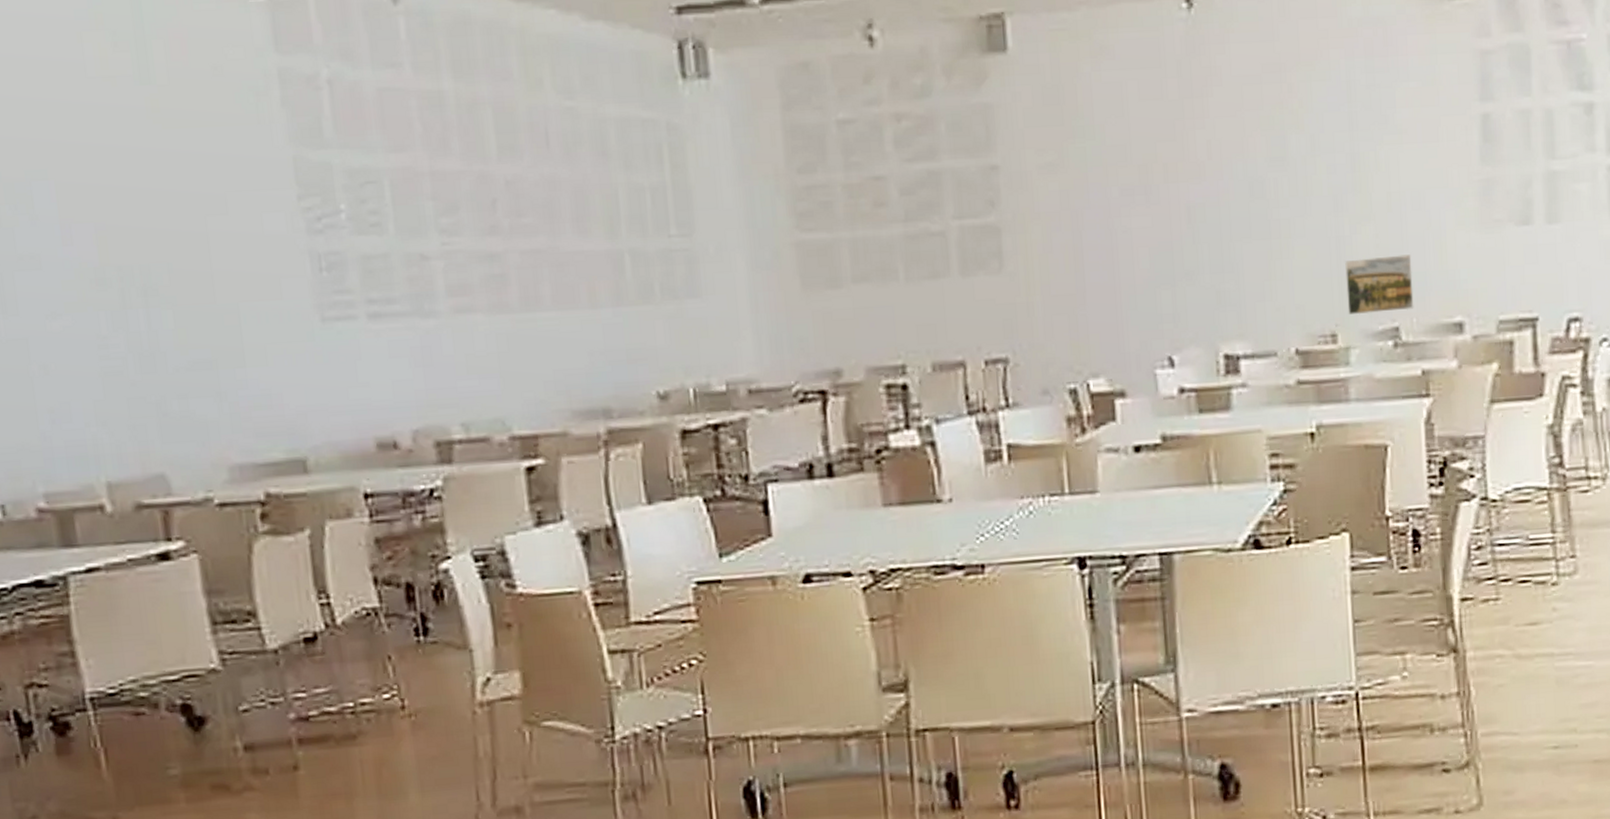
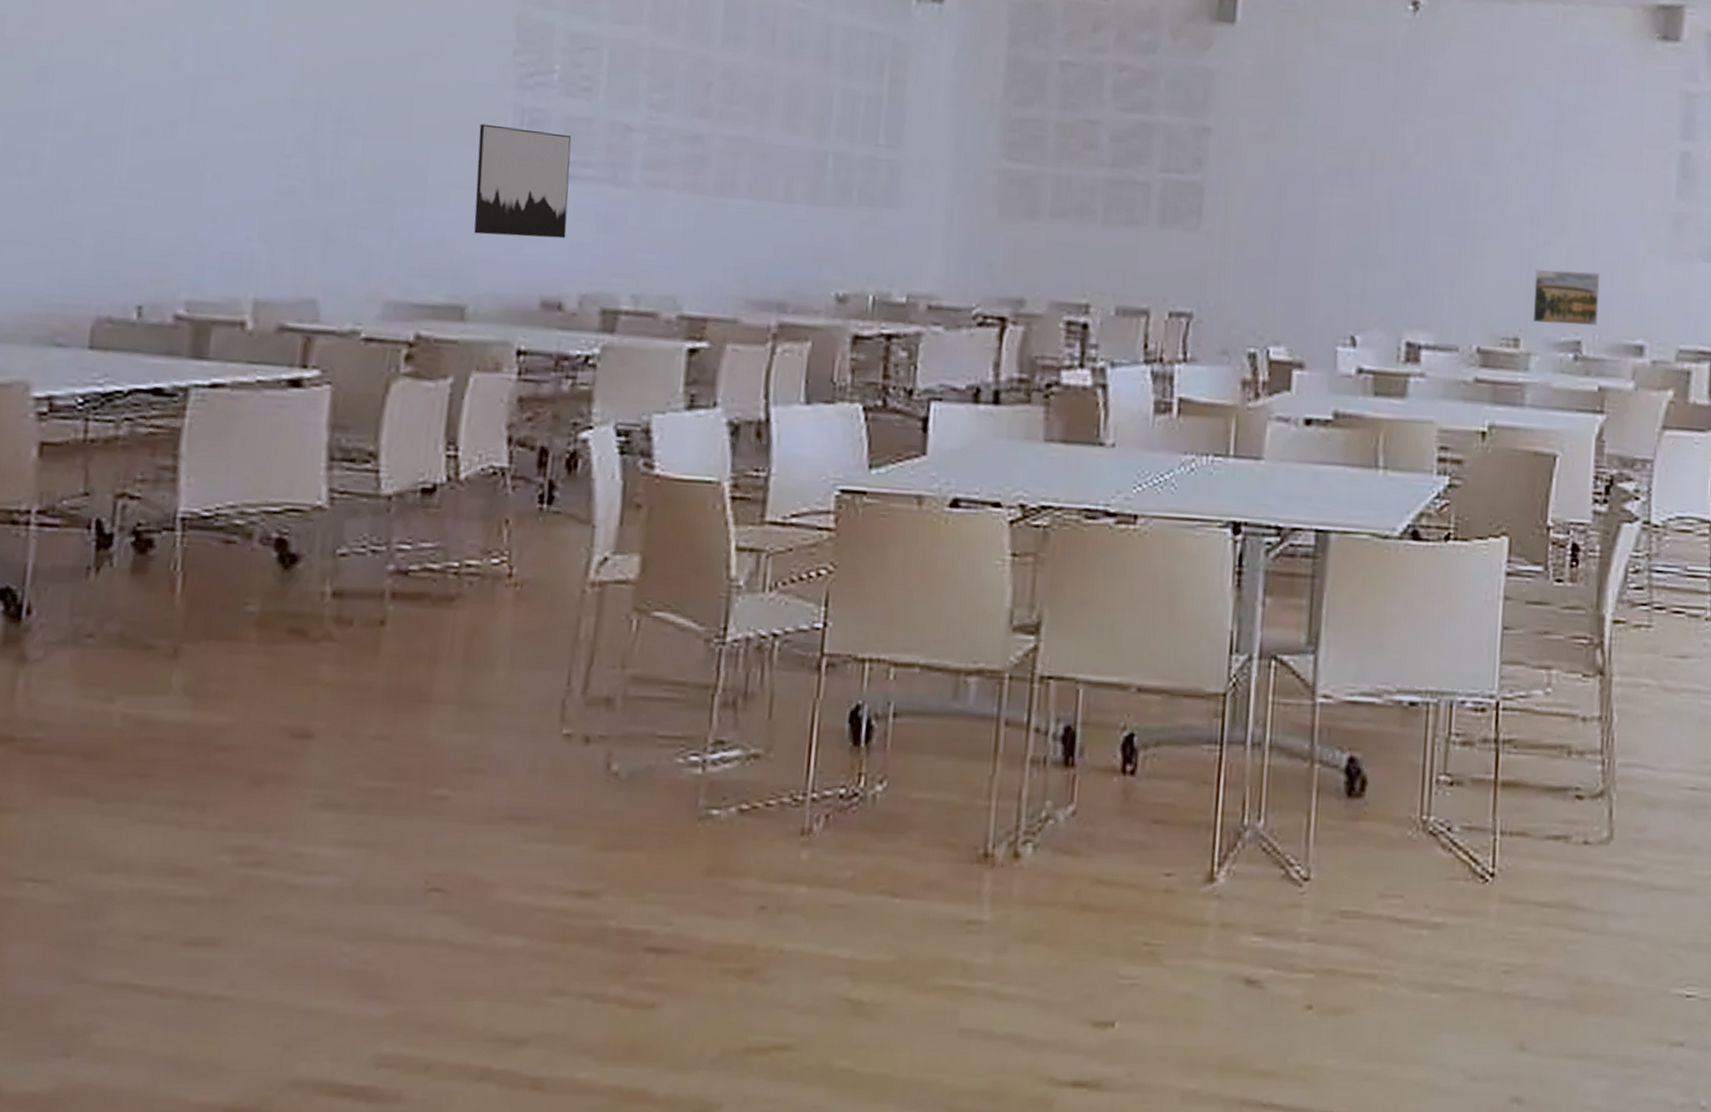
wall art: none [280,273,387,386] -> present [474,123,572,239]

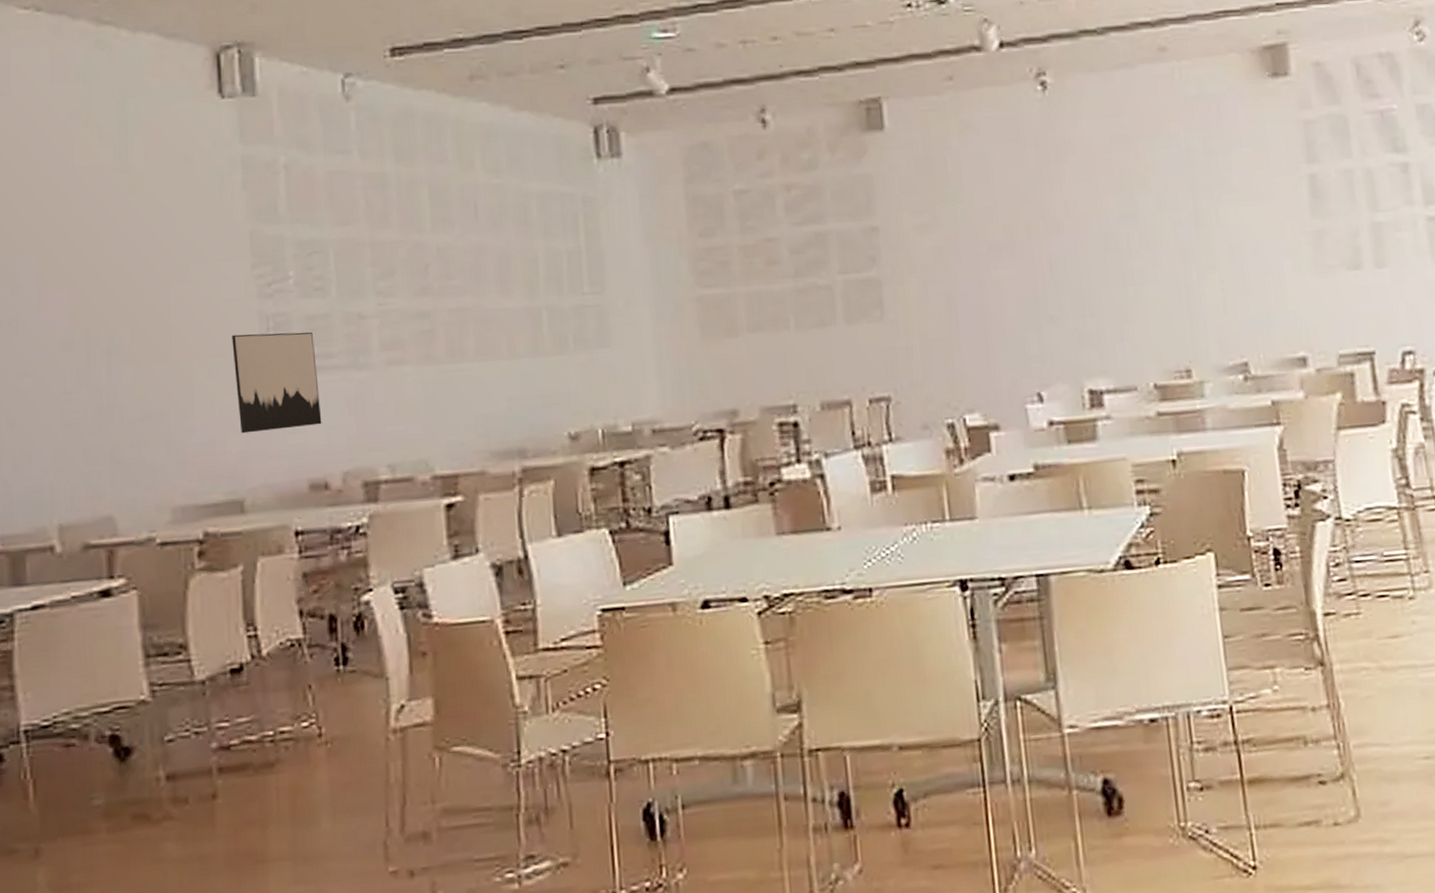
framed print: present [1532,270,1600,326] -> none [1195,297,1260,352]

